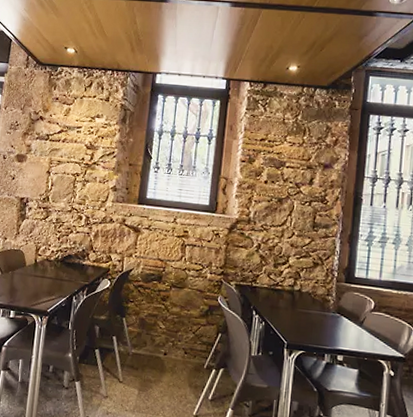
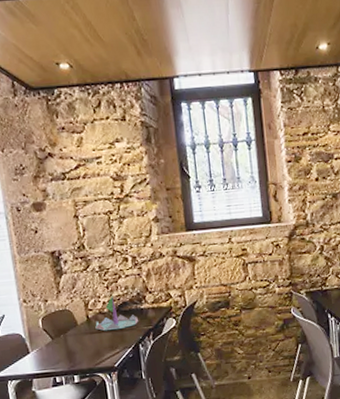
plant: none [40,246,78,279] -> present [95,294,138,331]

